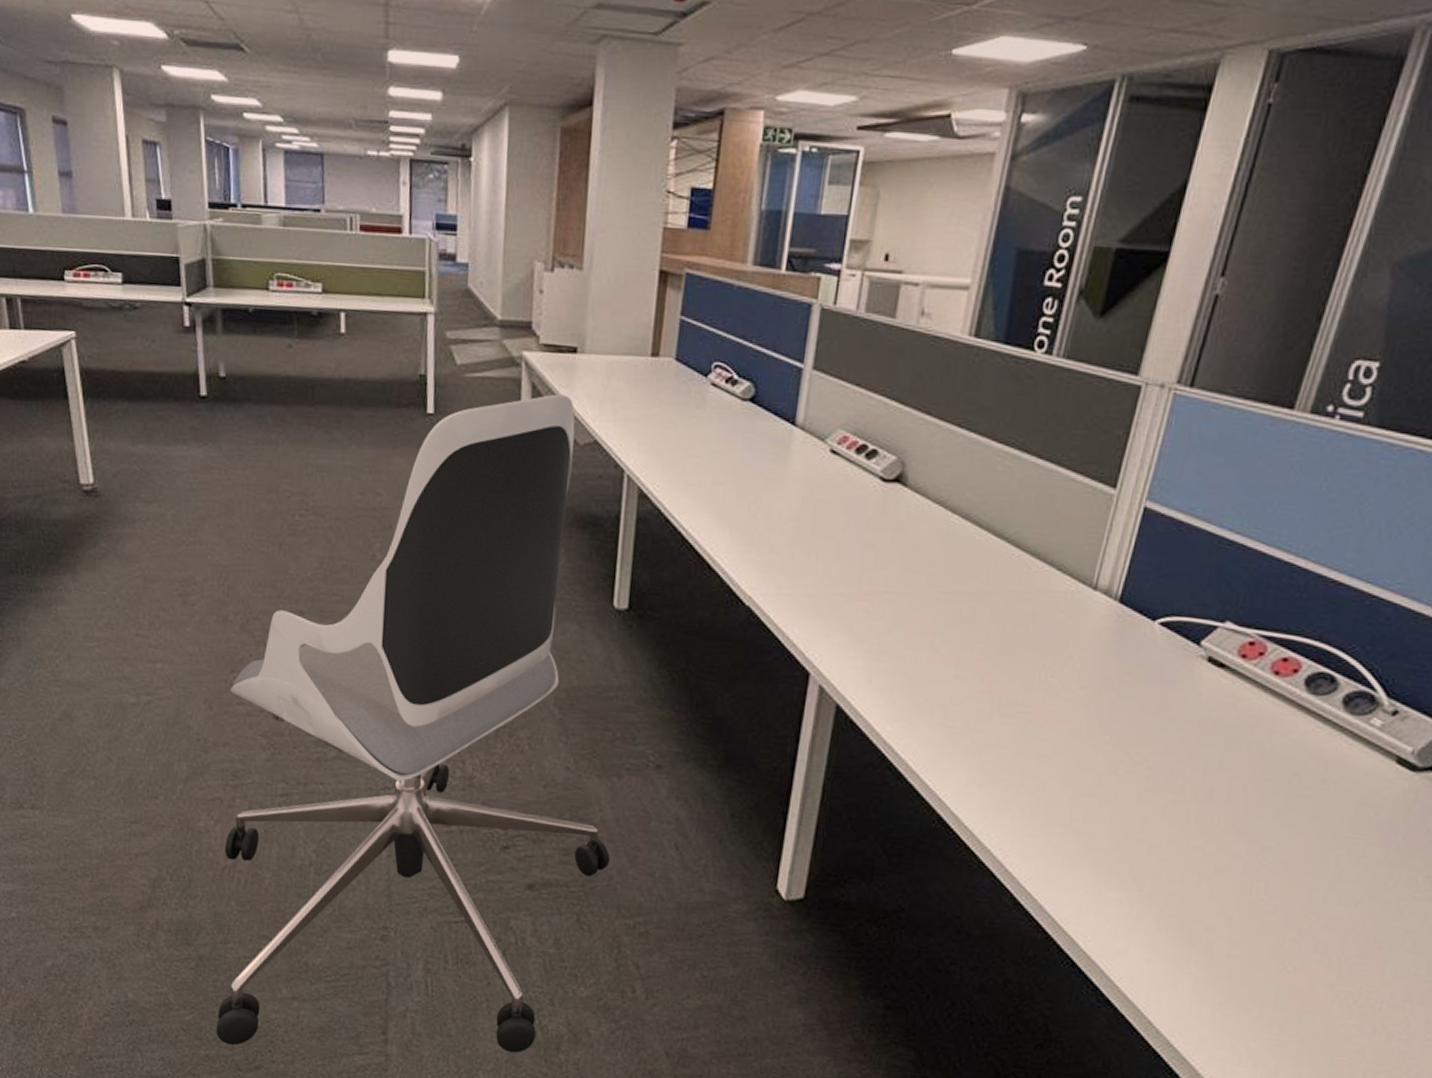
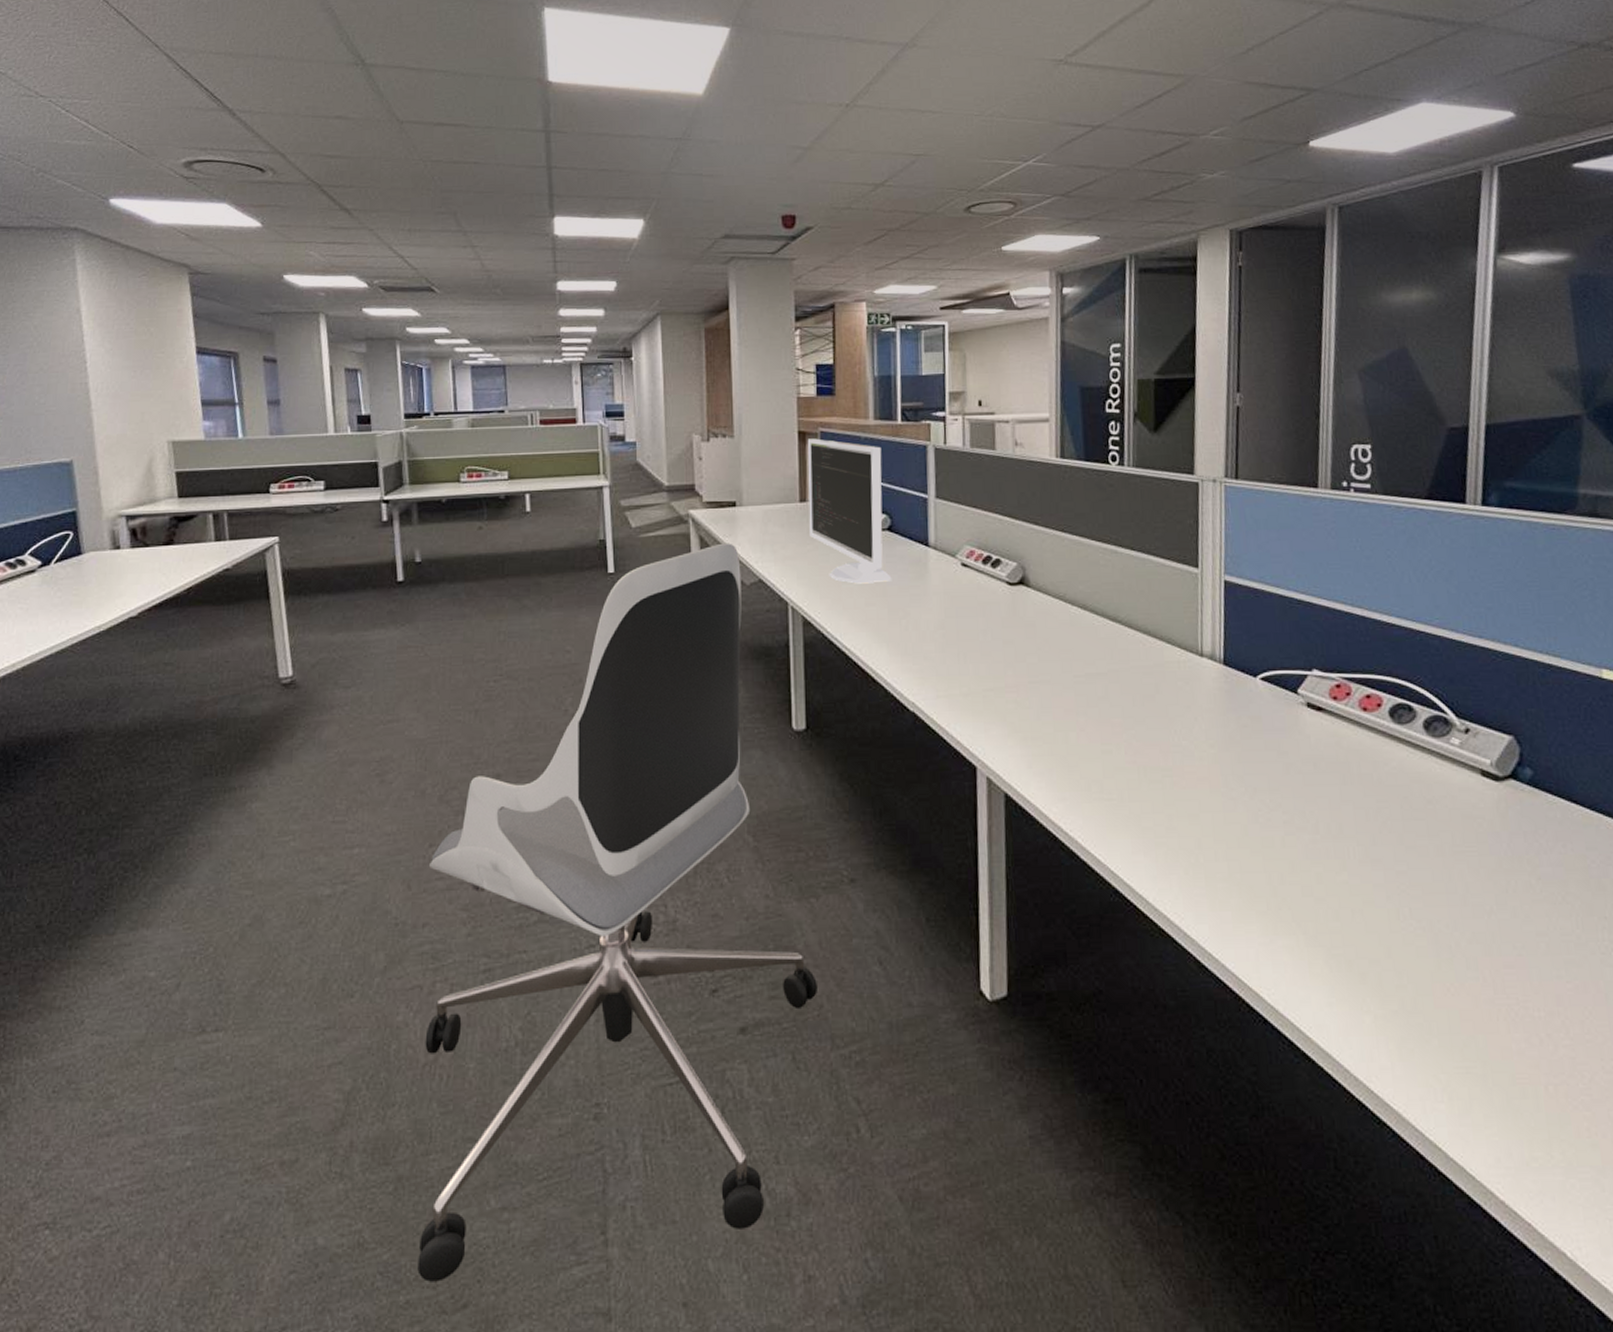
computer monitor: none [658,280,757,460] -> present [807,438,892,584]

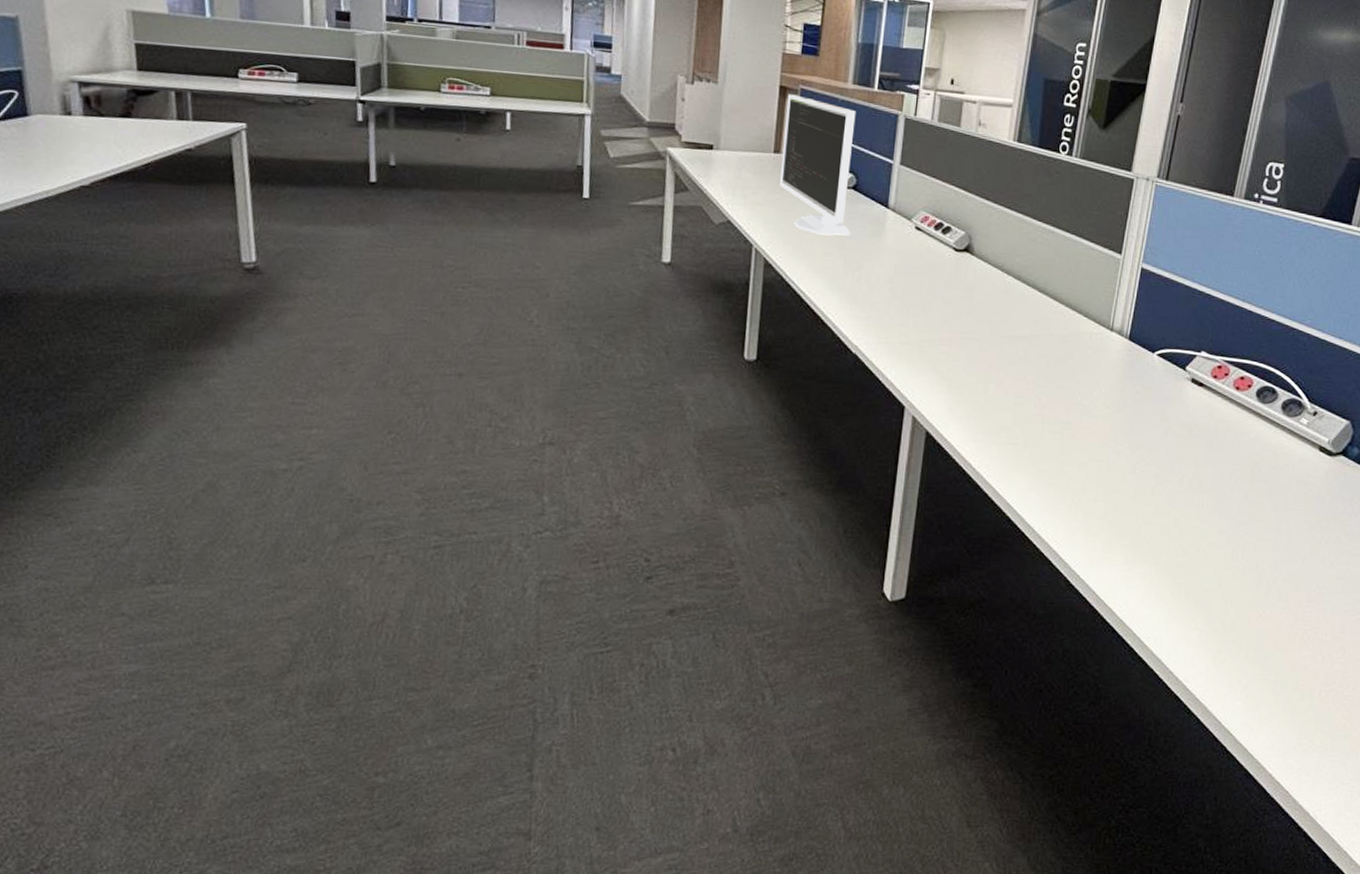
office chair: present [417,543,817,1282] -> none [355,182,742,804]

